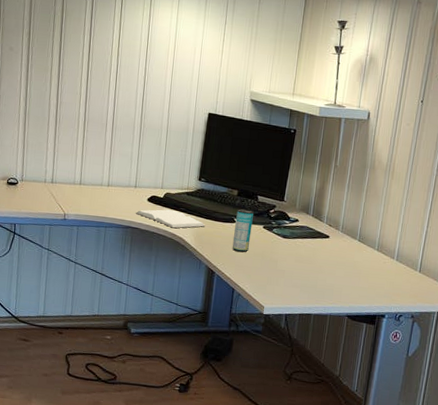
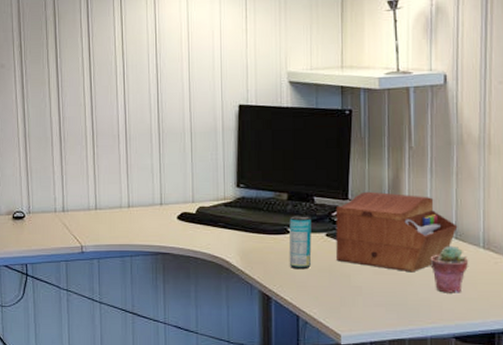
book: present [135,209,206,229] -> none [164,226,252,249]
sewing box: none [269,196,362,264] -> present [335,191,458,273]
potted succulent: none [337,245,366,283] -> present [430,245,469,293]

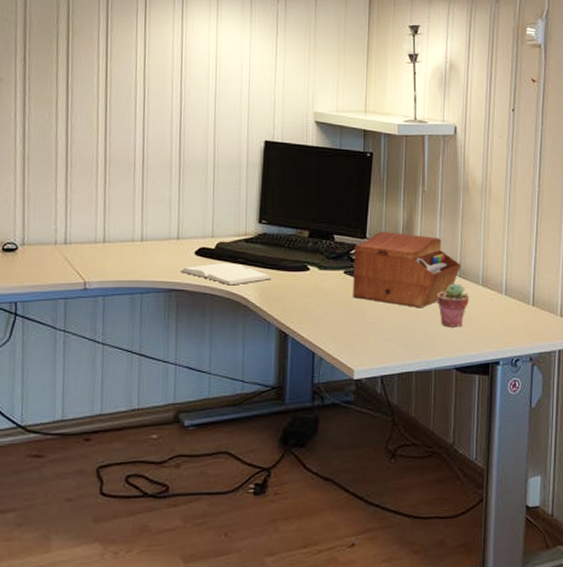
book: none [164,226,252,249] -> present [180,262,272,286]
beverage can: present [289,216,312,270] -> none [307,253,330,306]

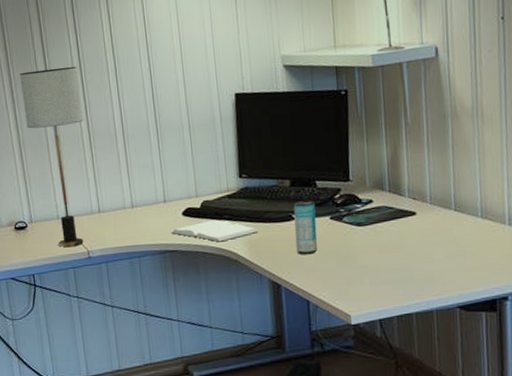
table lamp: none [35,86,103,276] -> present [19,66,84,248]
beverage can: none [307,253,330,306] -> present [293,200,318,255]
sewing box: present [353,231,462,308] -> none [338,170,456,248]
potted succulent: present [436,283,470,327] -> none [431,218,469,265]

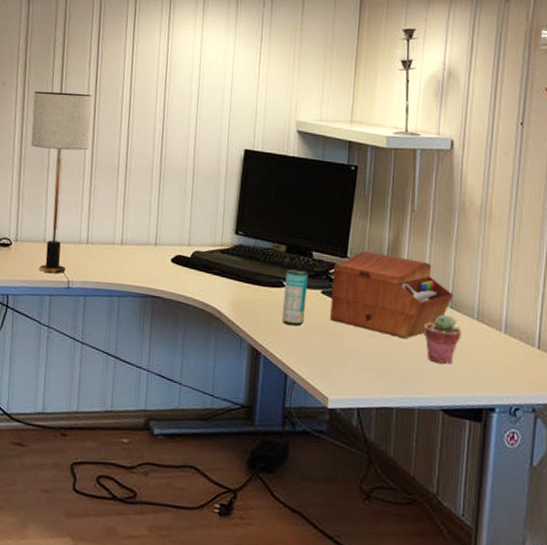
book: present [170,219,259,242] -> none [156,271,246,297]
sewing box: none [338,170,456,248] -> present [330,251,454,339]
potted succulent: none [431,218,469,265] -> present [423,314,462,365]

